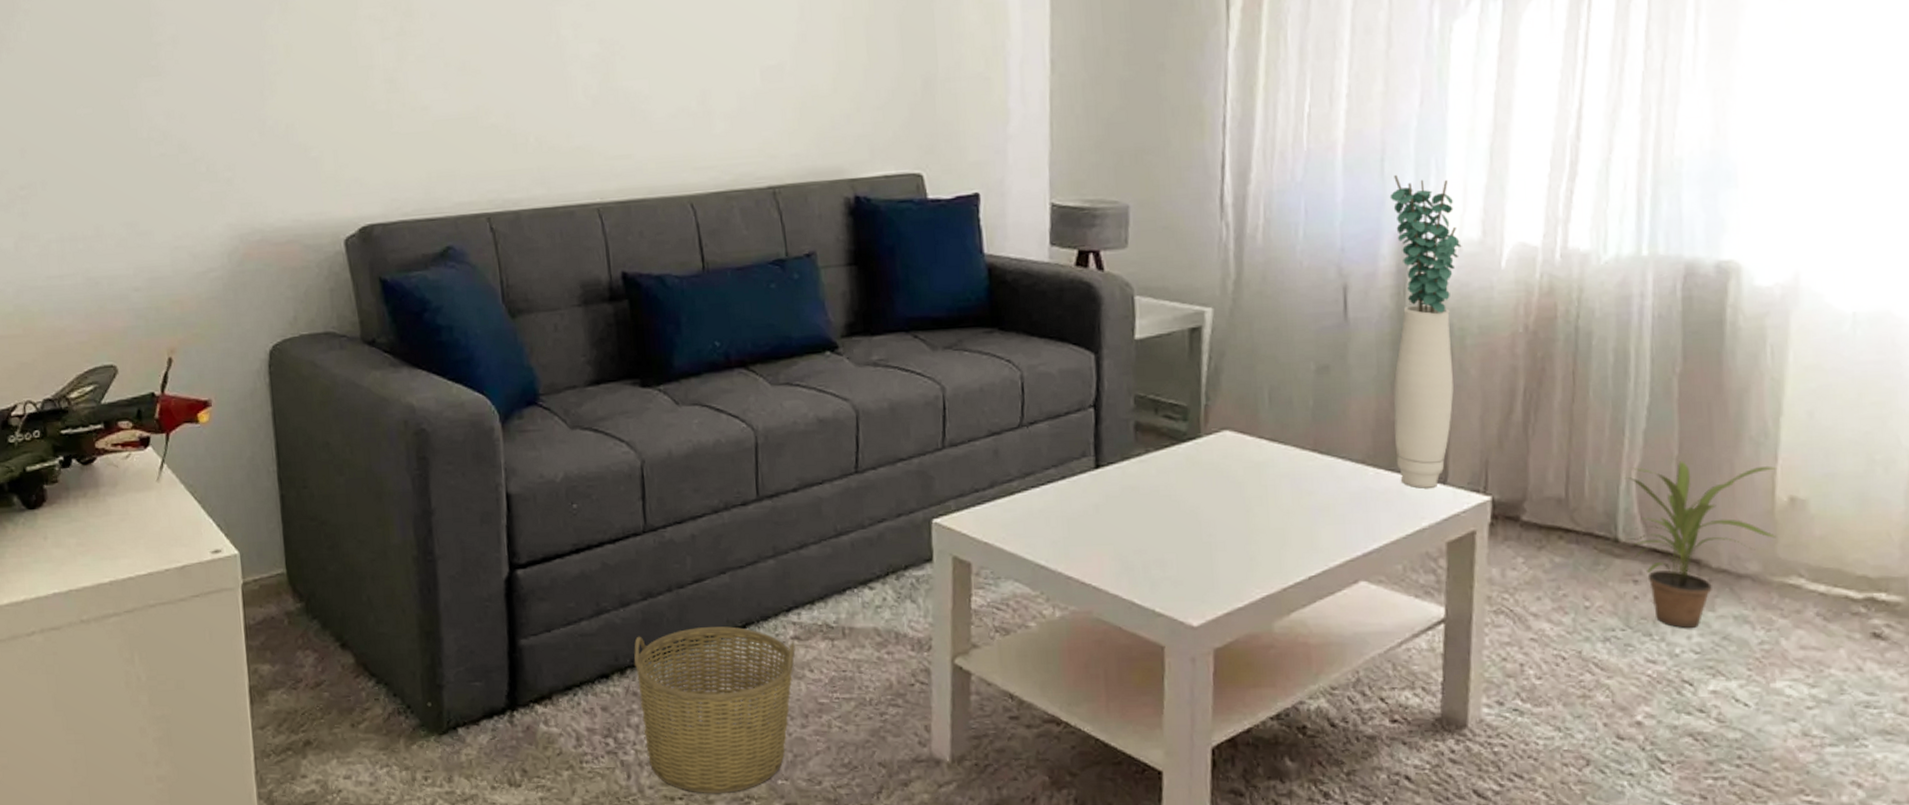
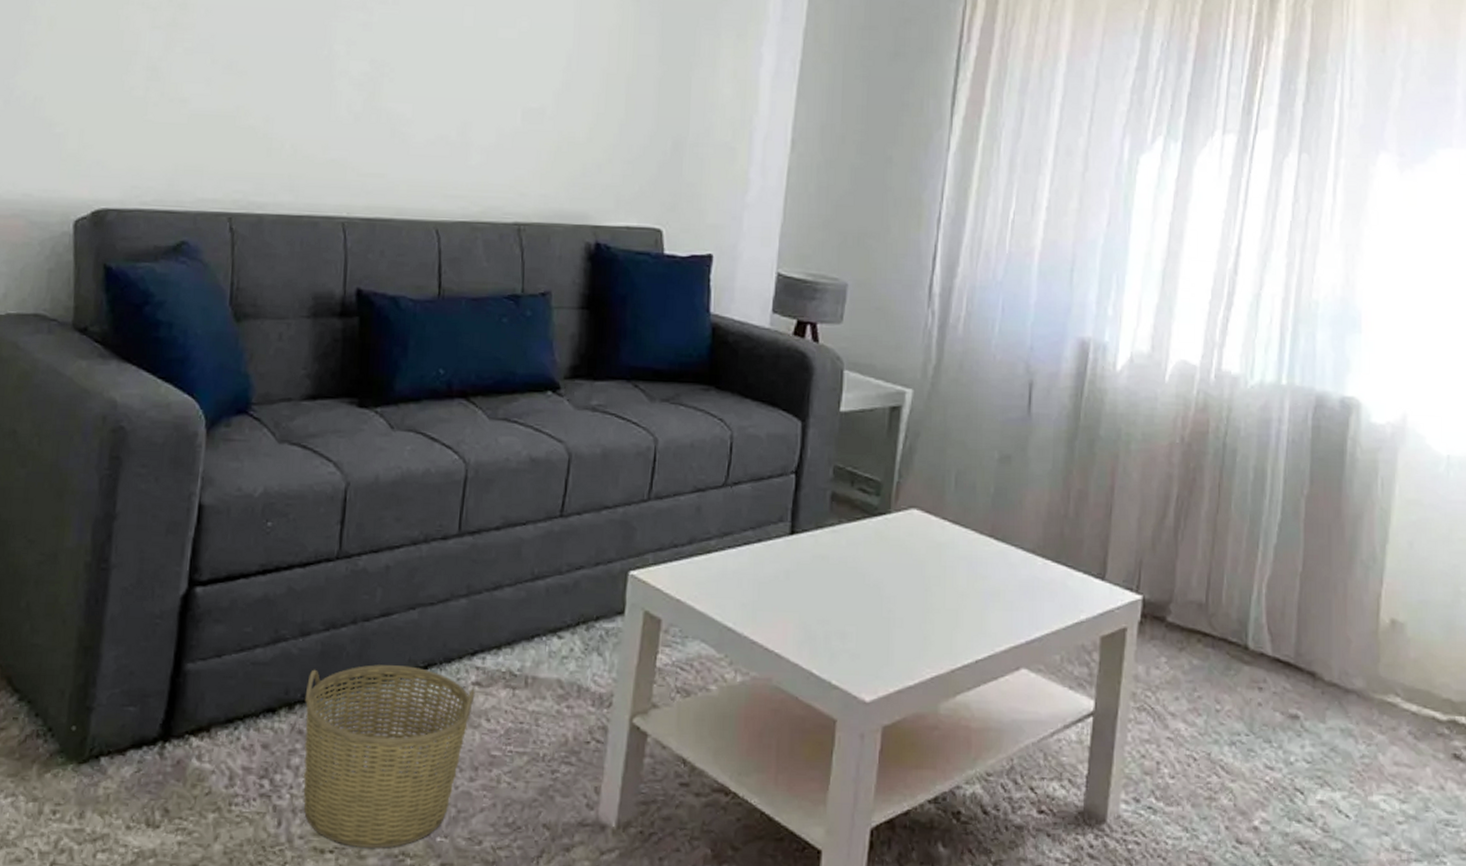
vase: present [1389,174,1462,489] -> none [1062,285,1133,583]
potted plant: present [1624,461,1776,628] -> none [1256,577,1381,738]

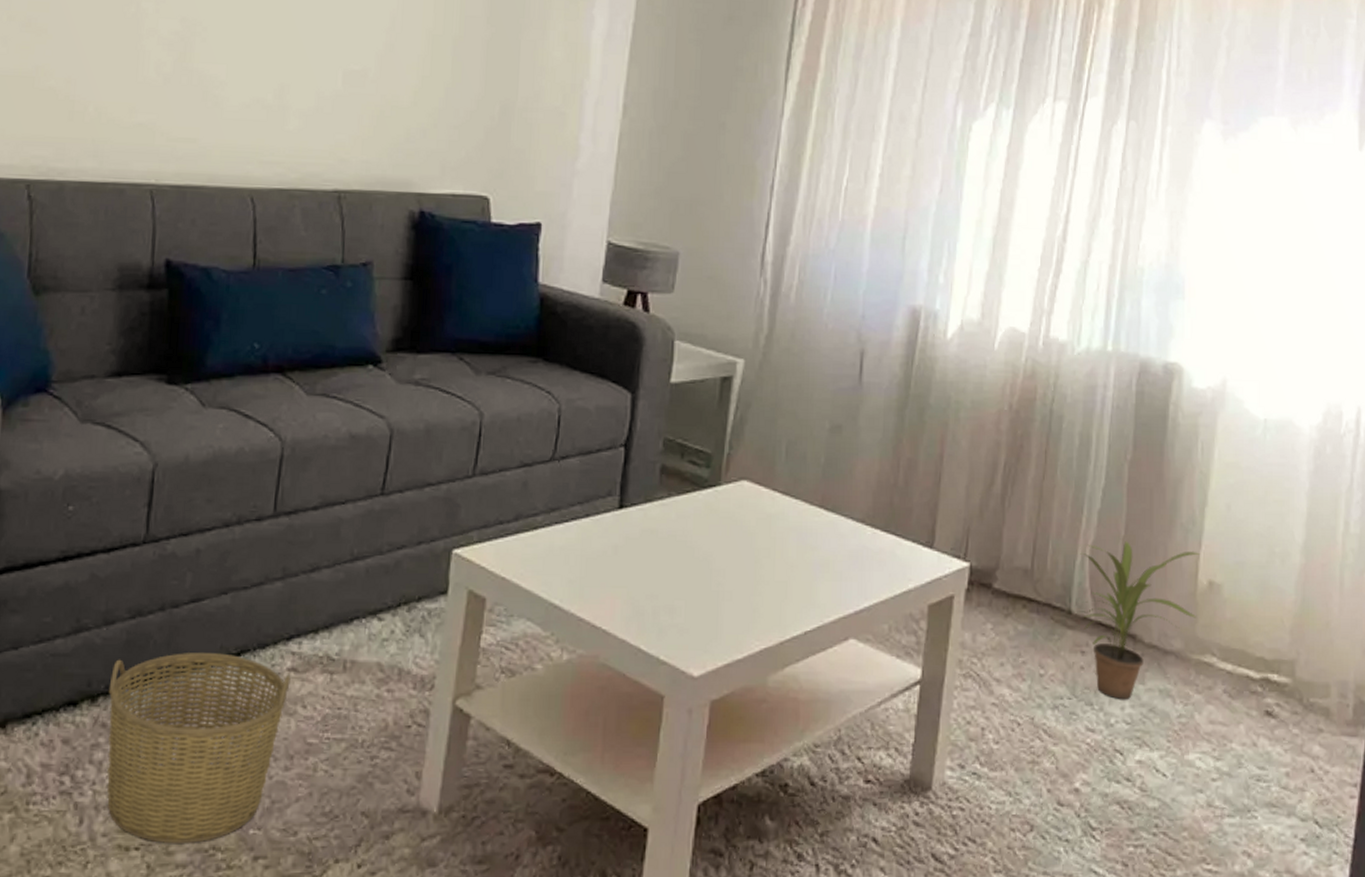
potted plant: none [1256,577,1381,738] -> present [1080,541,1200,699]

